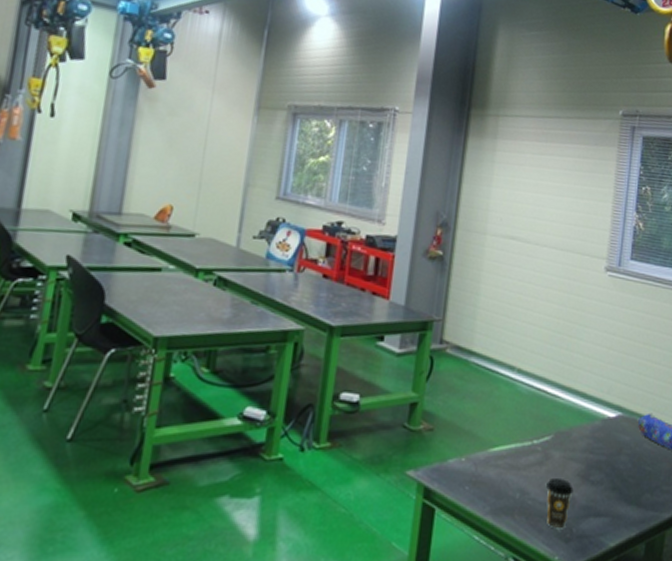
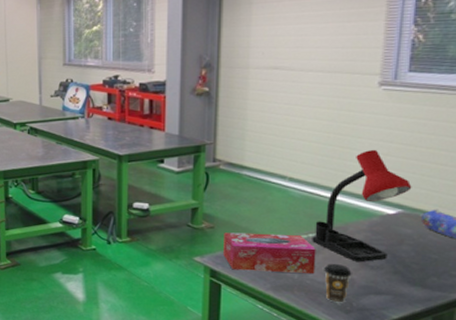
tissue box: none [441,437,540,491] -> present [223,232,316,273]
desk lamp: none [536,341,631,475] -> present [312,149,412,262]

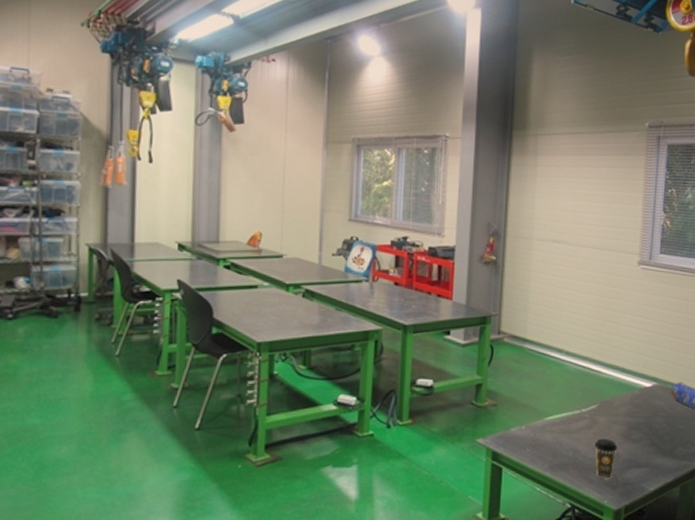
tissue box: present [223,232,316,273] -> none [505,410,588,451]
desk lamp: present [312,149,412,262] -> none [584,324,664,435]

